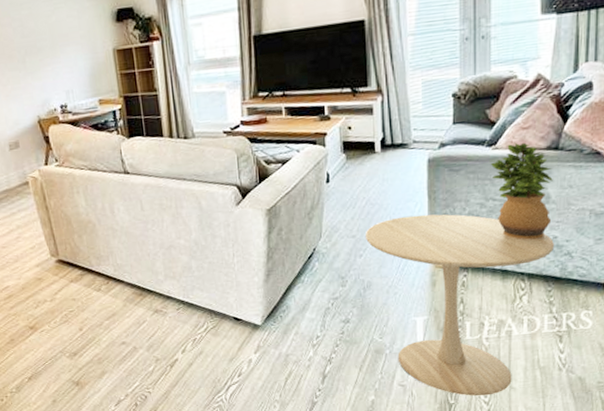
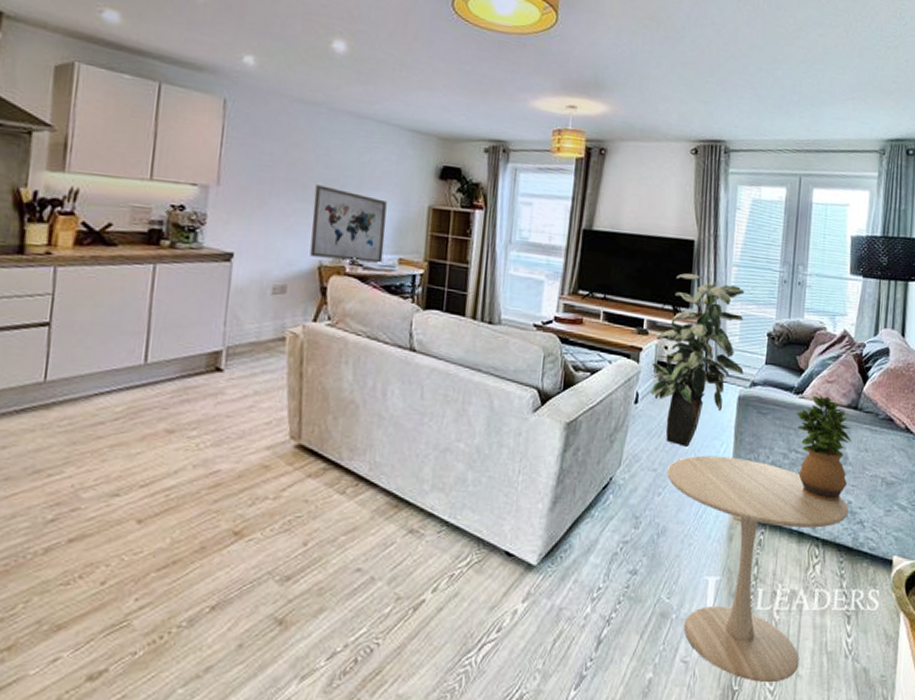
wall art: none [19,52,86,114] -> present [310,185,387,263]
indoor plant: none [337,53,431,213] -> present [650,273,745,447]

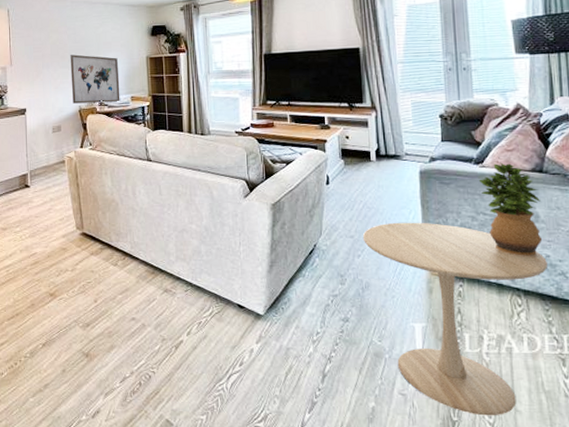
indoor plant: present [650,273,745,447] -> none [336,75,422,216]

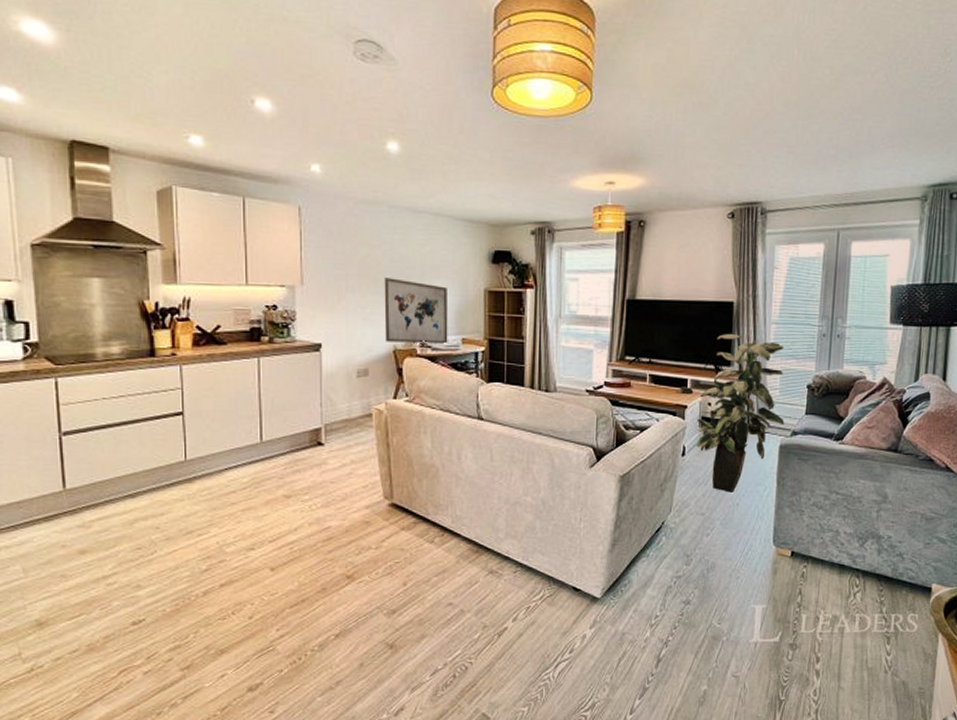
indoor plant: none [336,75,422,216] -> present [696,334,784,493]
side table: present [363,222,547,416] -> none [714,499,888,694]
potted plant: present [478,162,543,256] -> none [836,439,891,537]

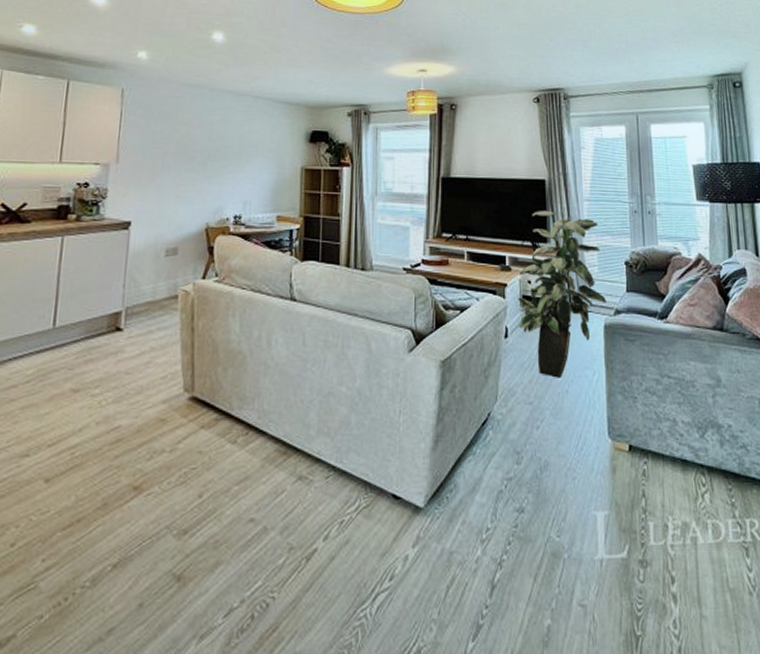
wall art: present [384,278,448,344] -> none [198,156,264,221]

